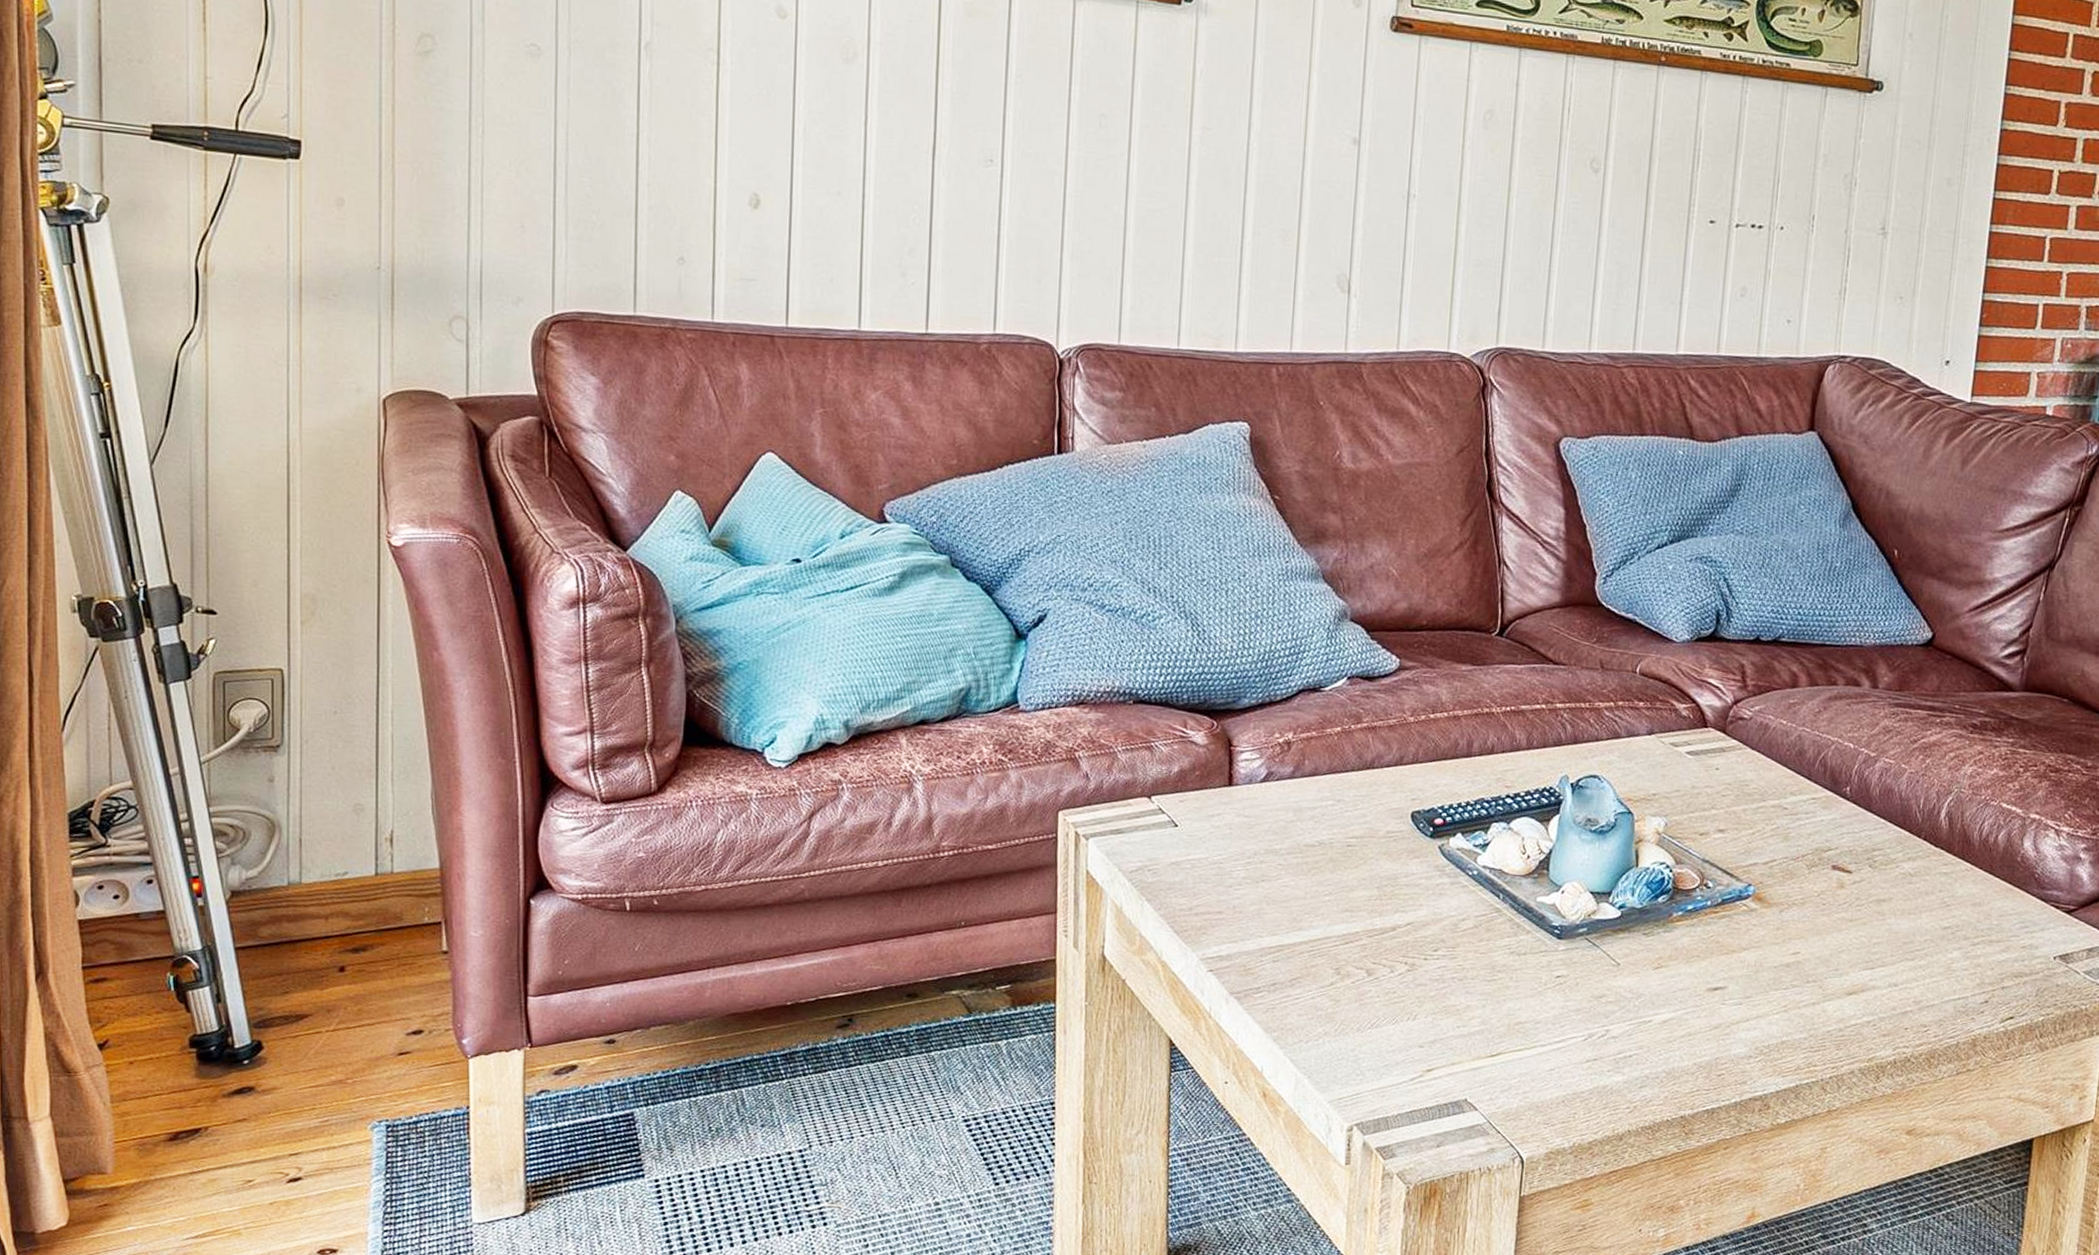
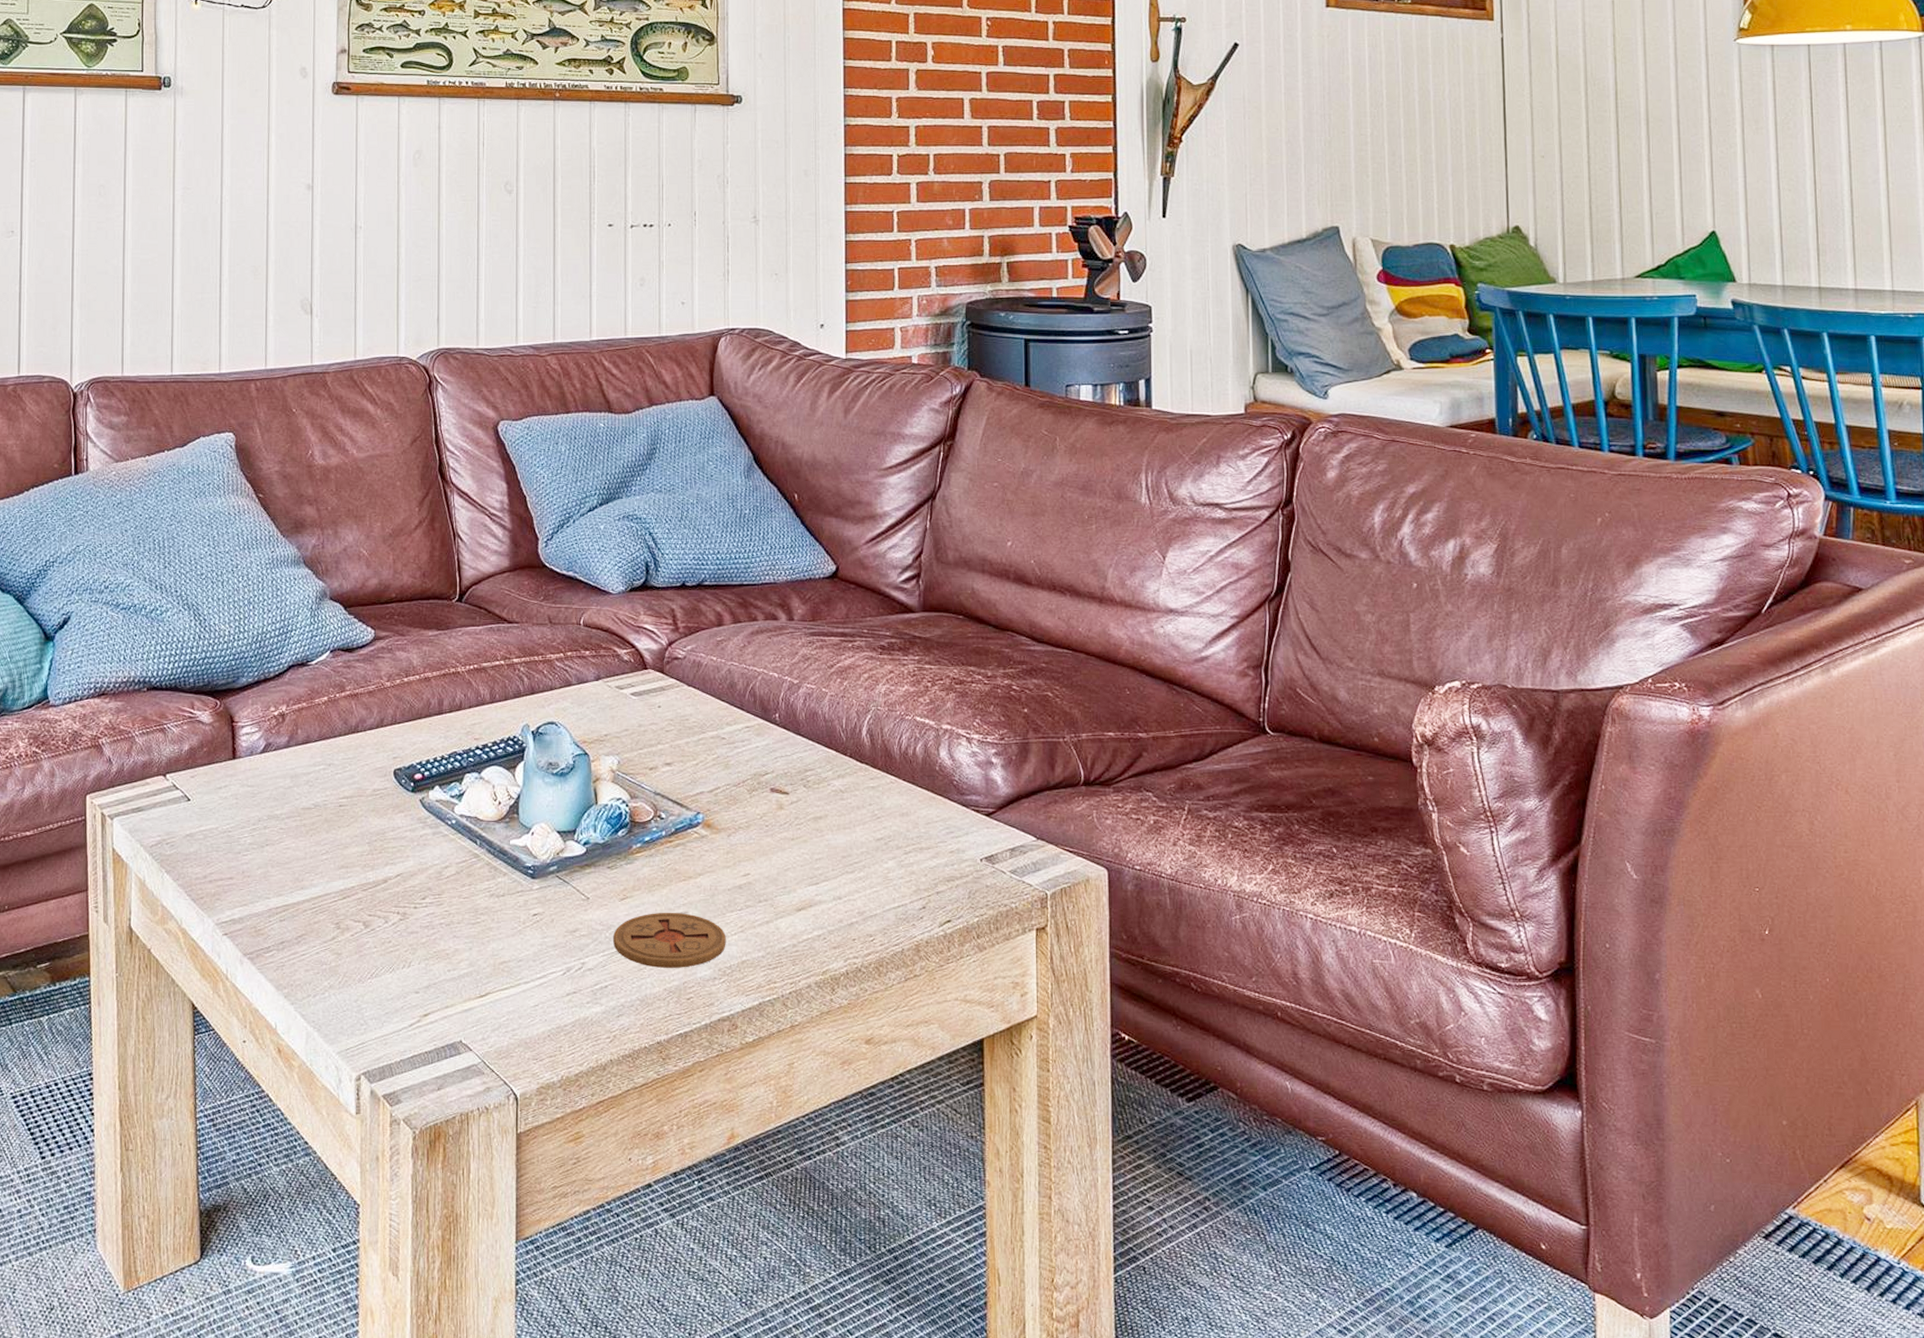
coaster: none [1642,984,1767,1044] -> present [613,912,726,968]

